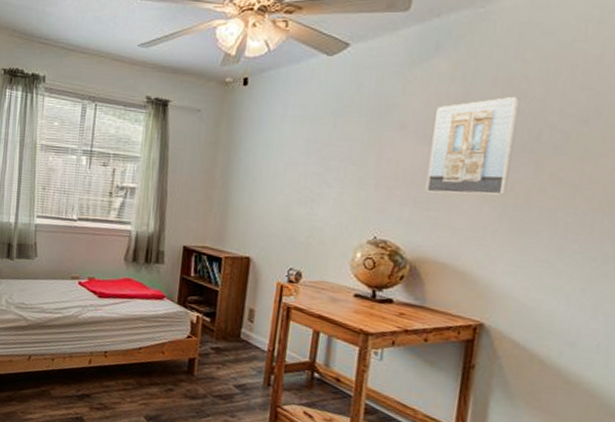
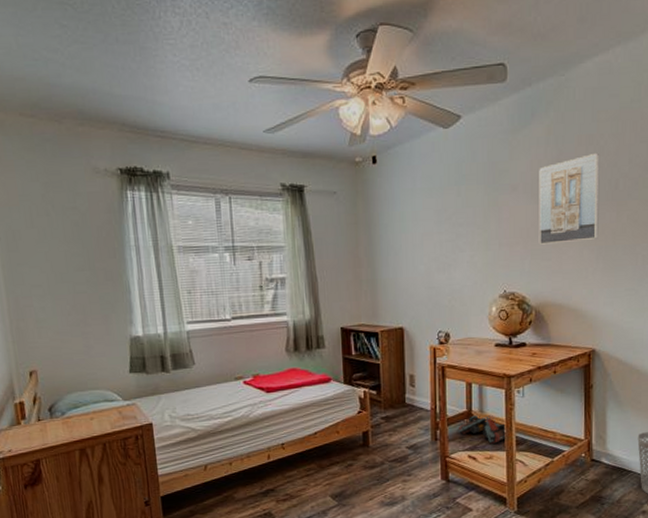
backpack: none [296,368,355,406] -> present [459,415,506,444]

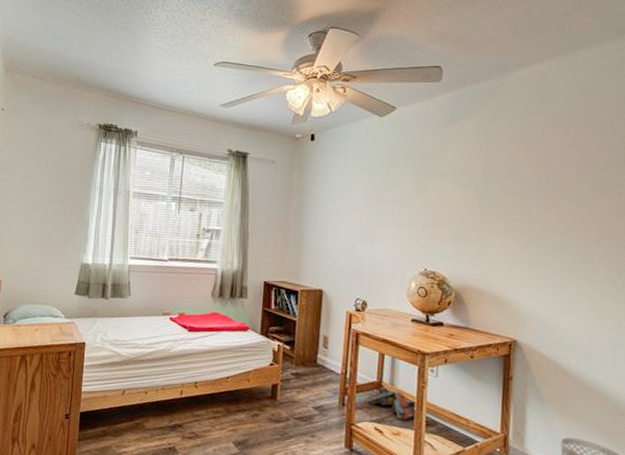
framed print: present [539,152,600,245] -> none [463,151,529,232]

